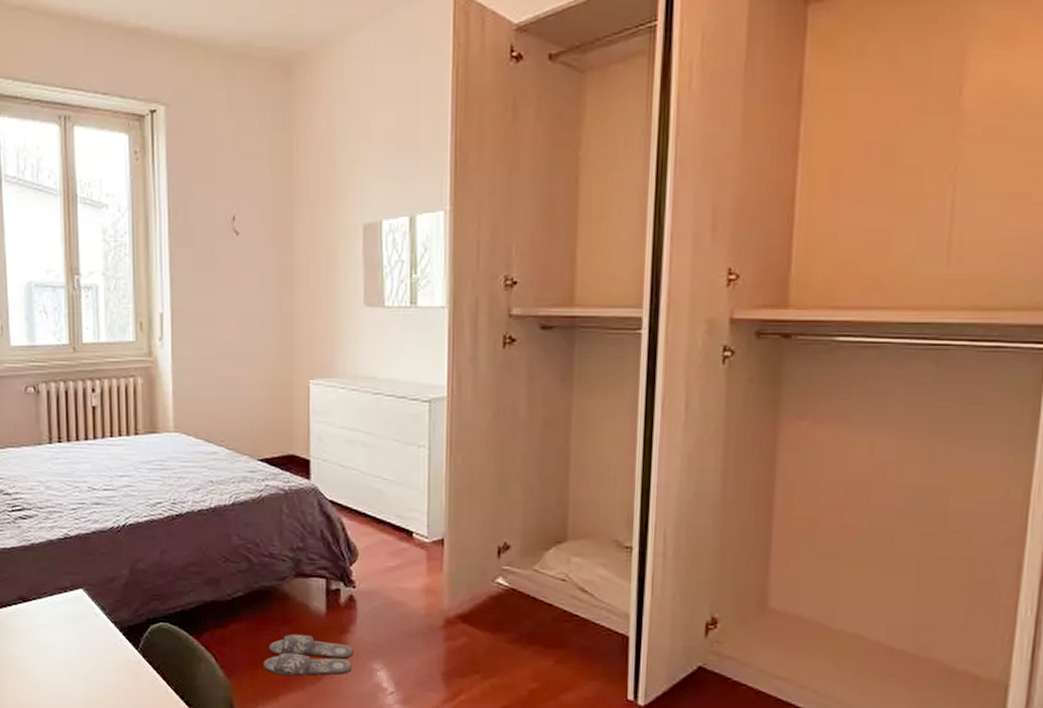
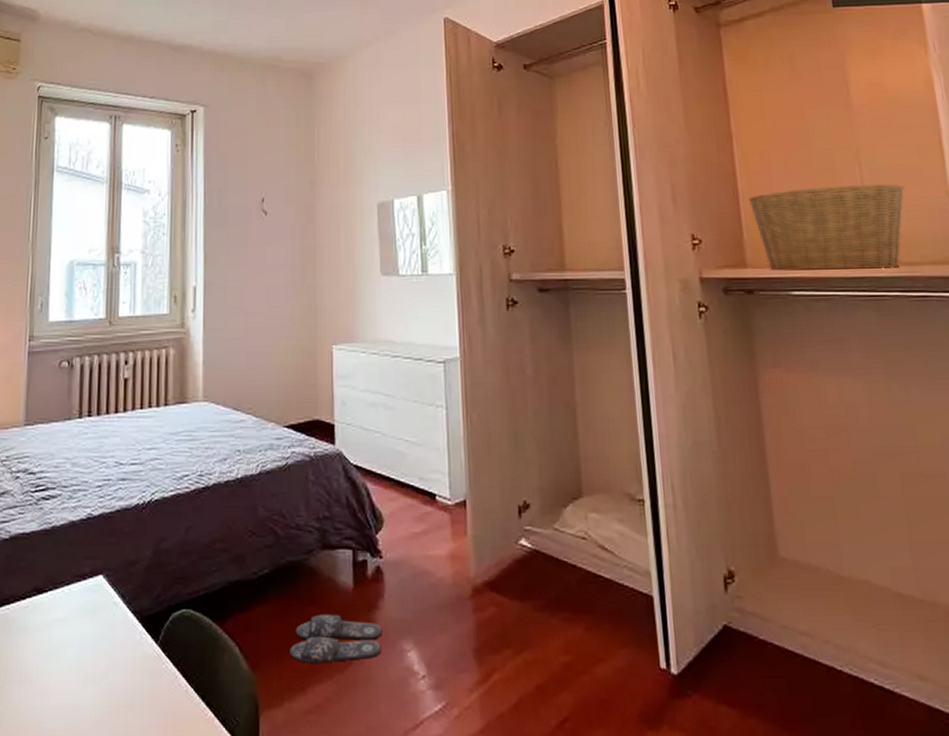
basket: none [805,211,1005,313] -> present [748,183,905,271]

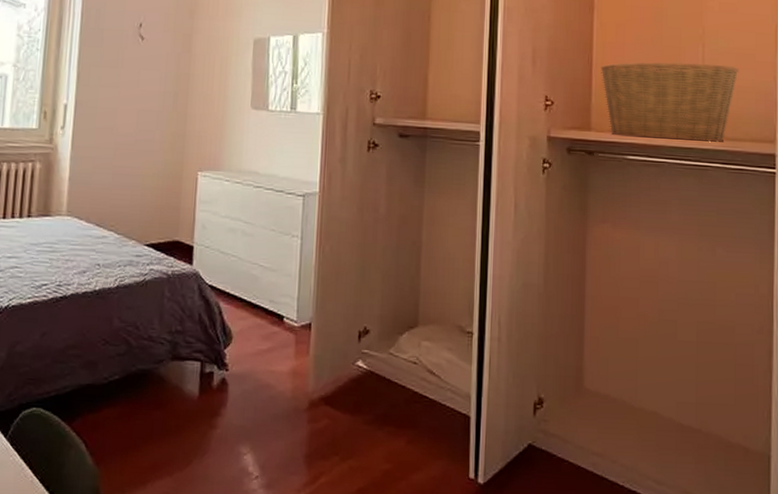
slippers: present [290,614,382,663] -> none [133,418,223,462]

